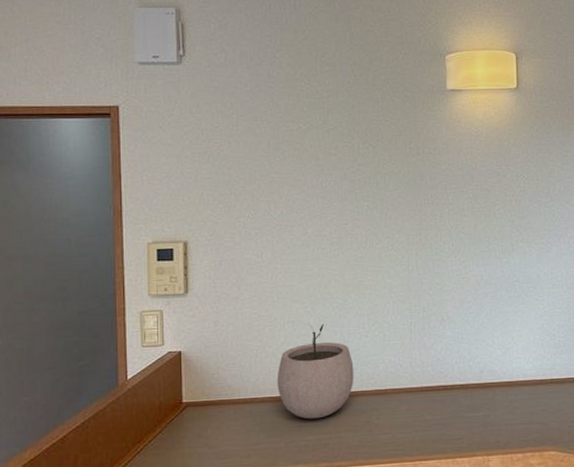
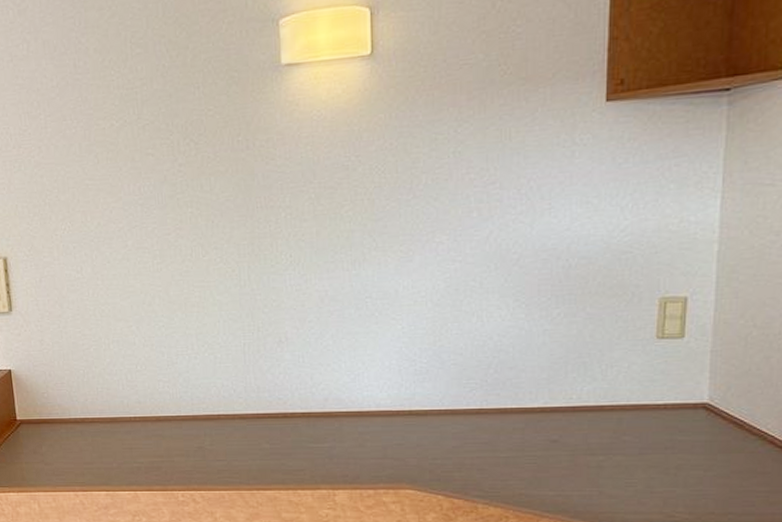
plant pot: present [277,323,354,419] -> none [105,343,185,442]

